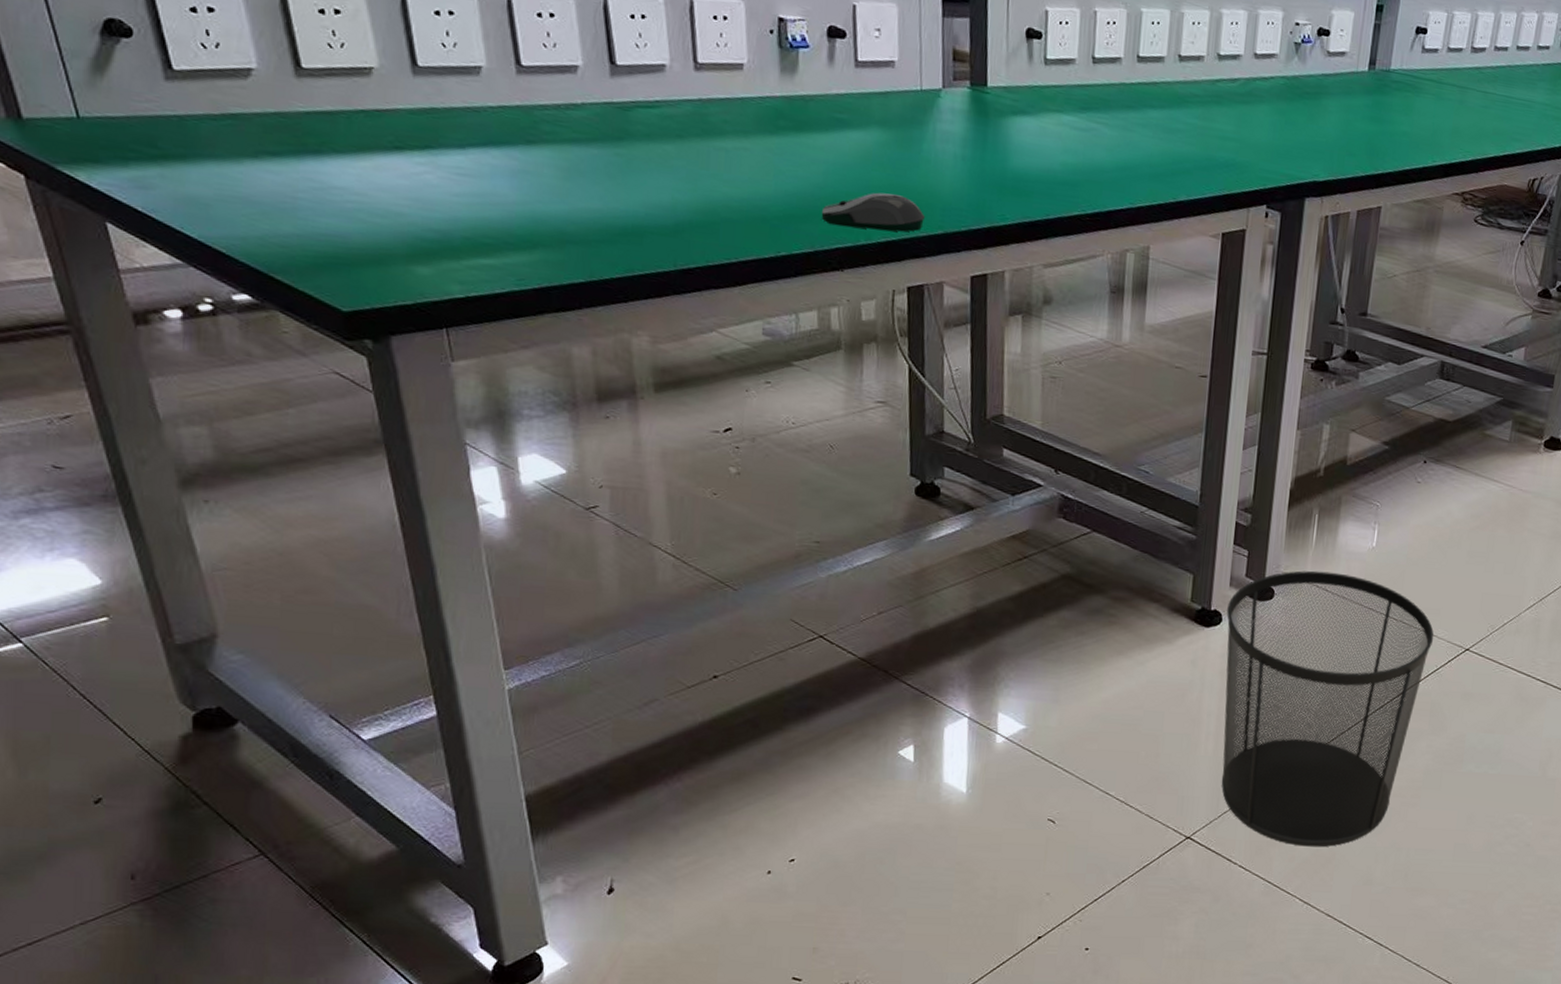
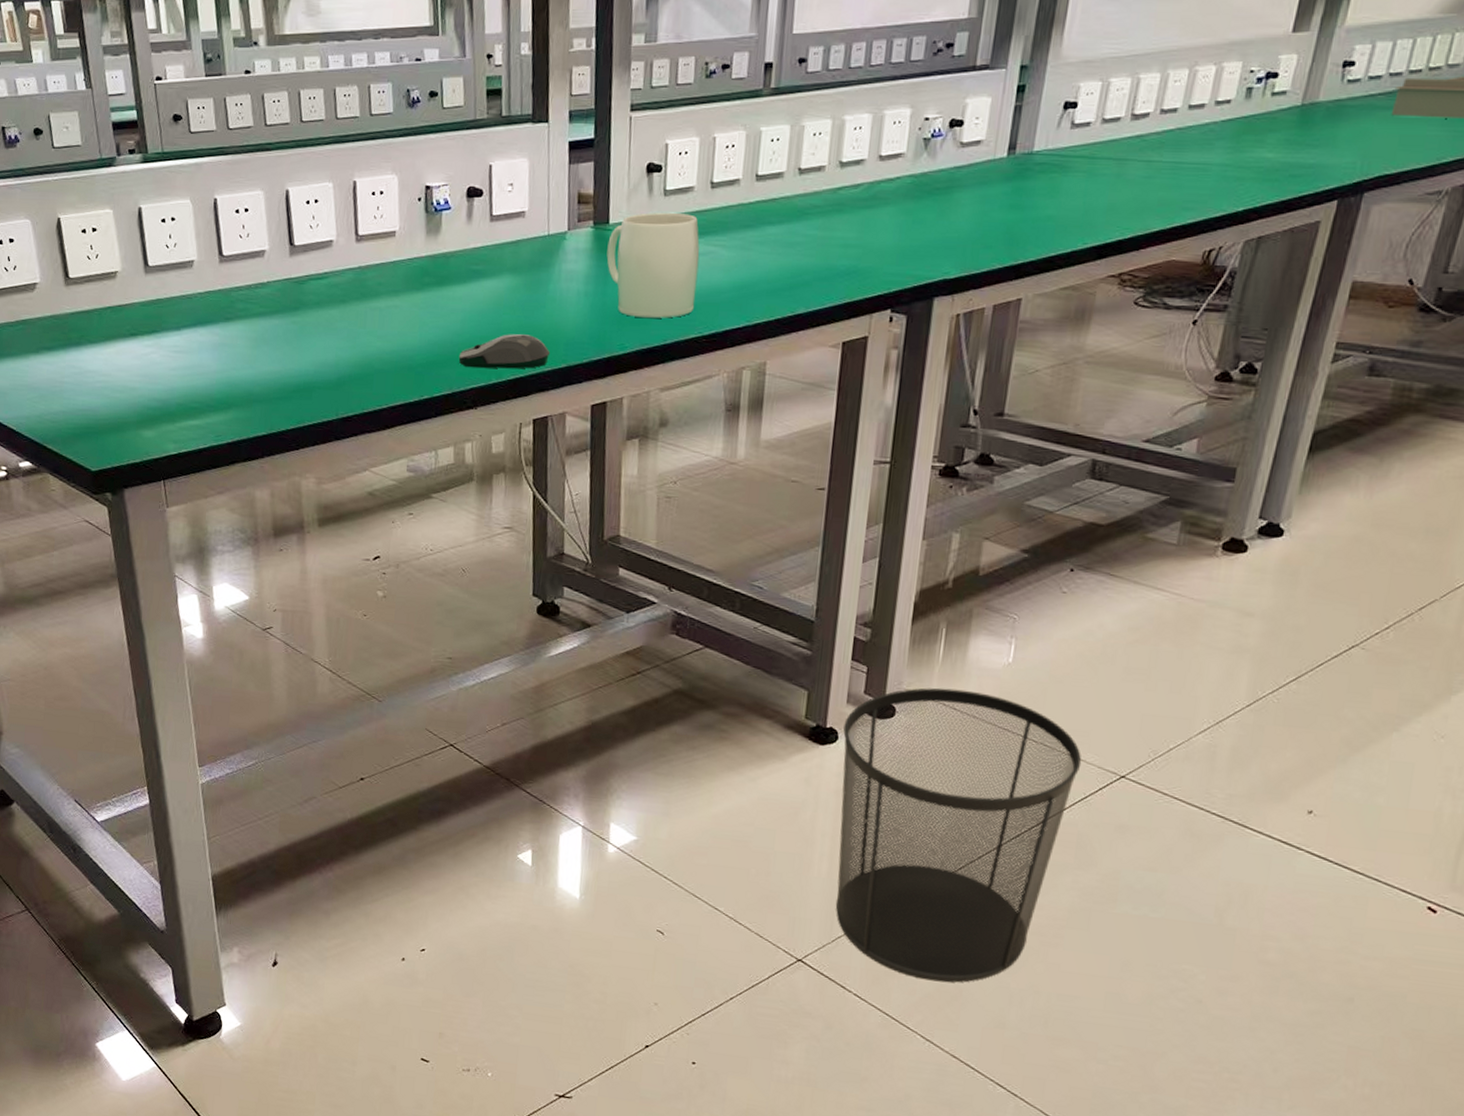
mug: none [985,79,1082,193] -> present [606,213,700,318]

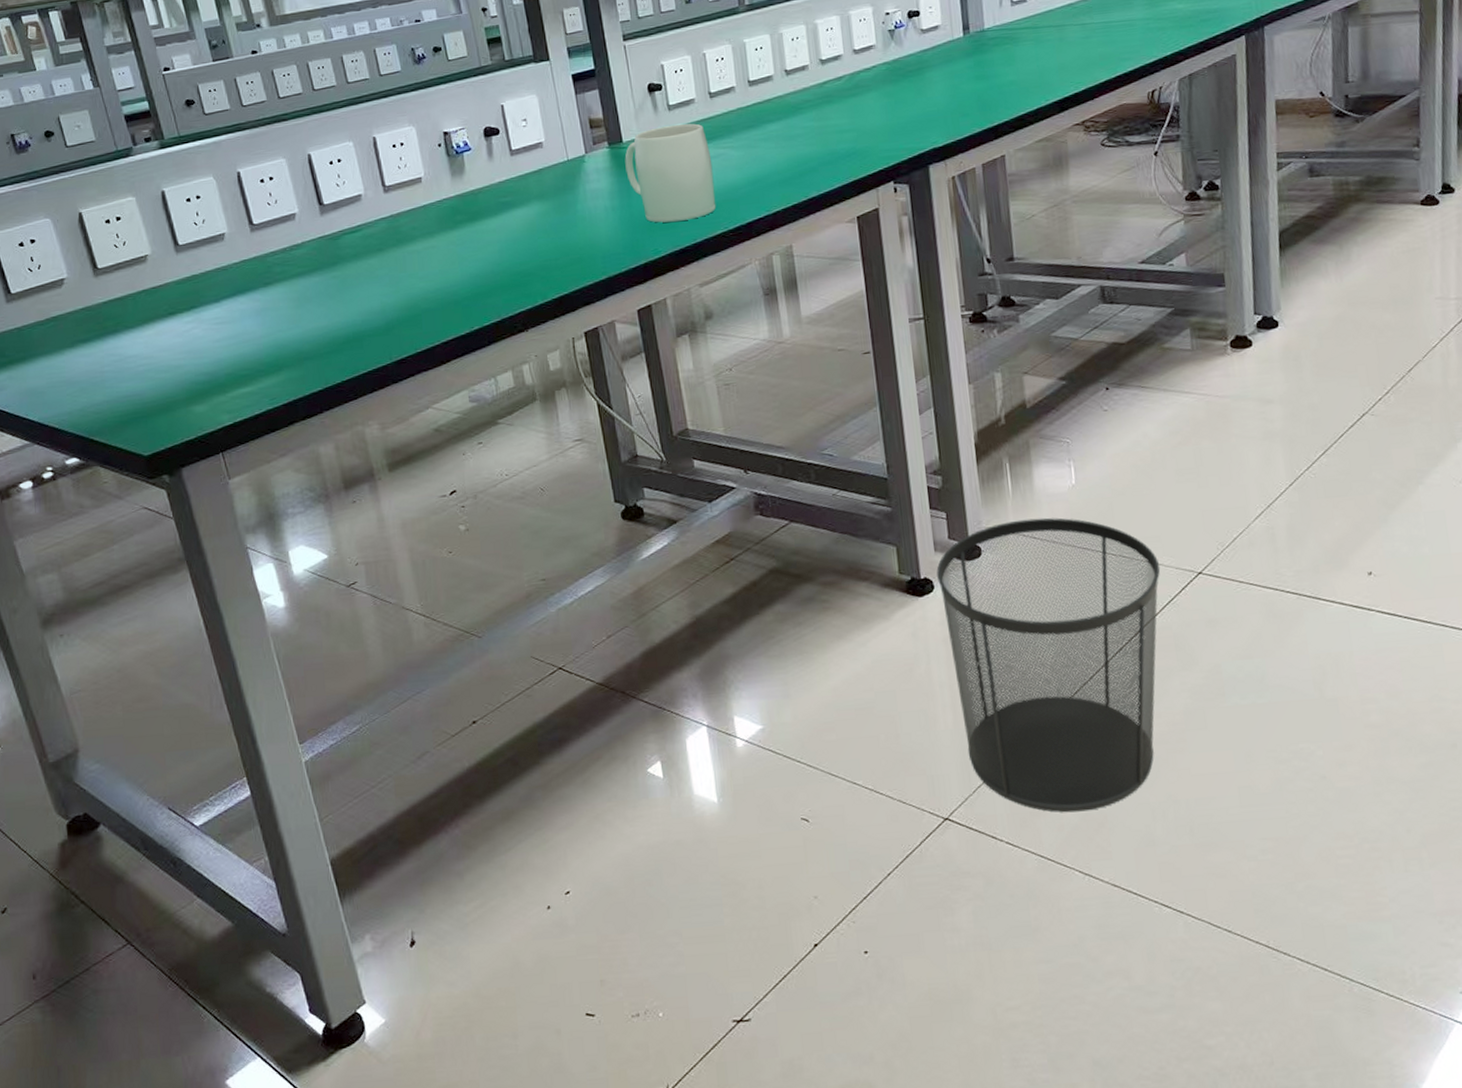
computer mouse: present [458,334,551,369] -> none [502,254,590,293]

